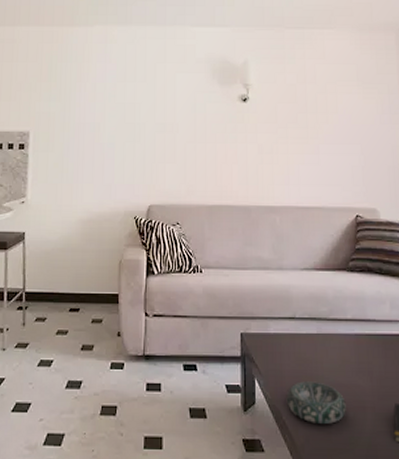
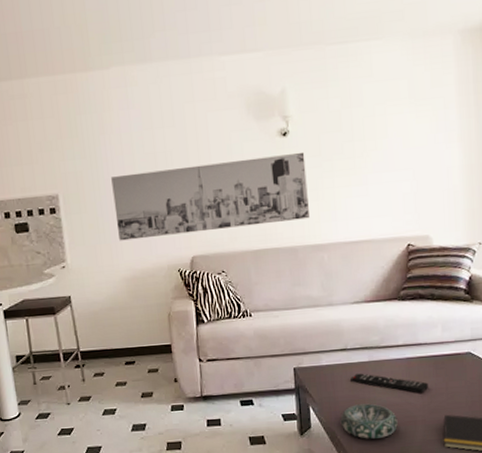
wall art: none [80,117,264,183] -> present [111,152,309,241]
remote control: none [298,346,377,375] -> present [350,373,428,393]

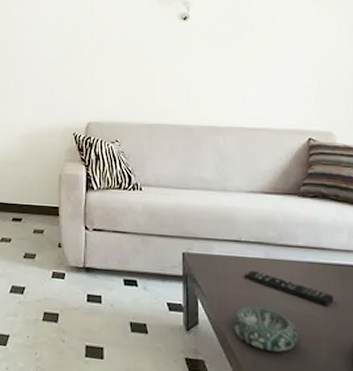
wall art: present [111,152,309,241] -> none [21,36,206,100]

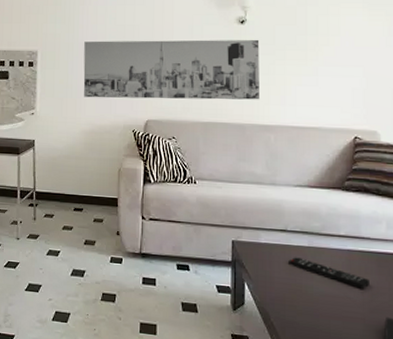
wall art: none [21,36,206,100] -> present [83,39,260,100]
decorative bowl: present [231,306,298,352] -> none [275,288,335,330]

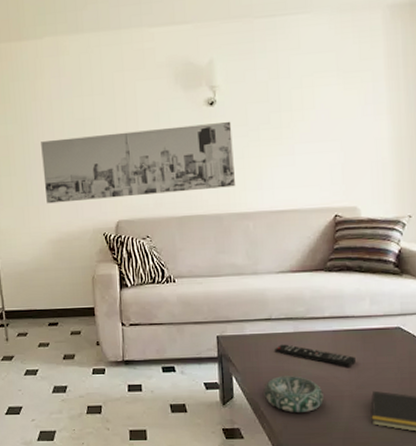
decorative bowl: none [275,288,335,330] -> present [263,376,324,412]

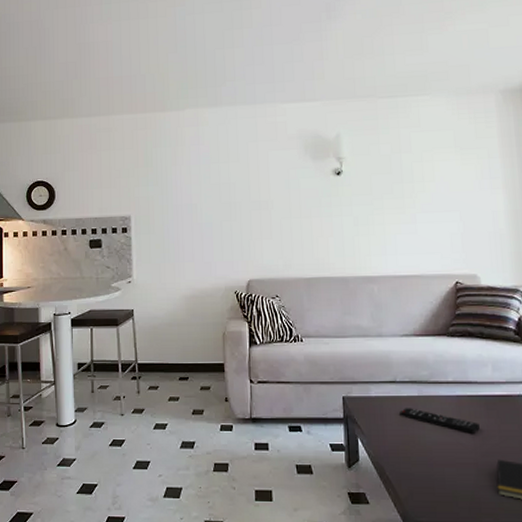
wall art: present [41,121,235,204] -> none [179,190,360,261]
decorative bowl: present [263,376,324,412] -> none [389,440,449,479]

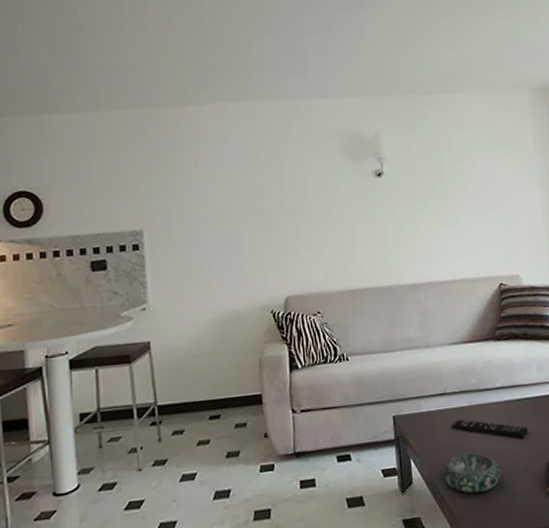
decorative bowl: none [389,440,449,479] -> present [442,452,501,493]

